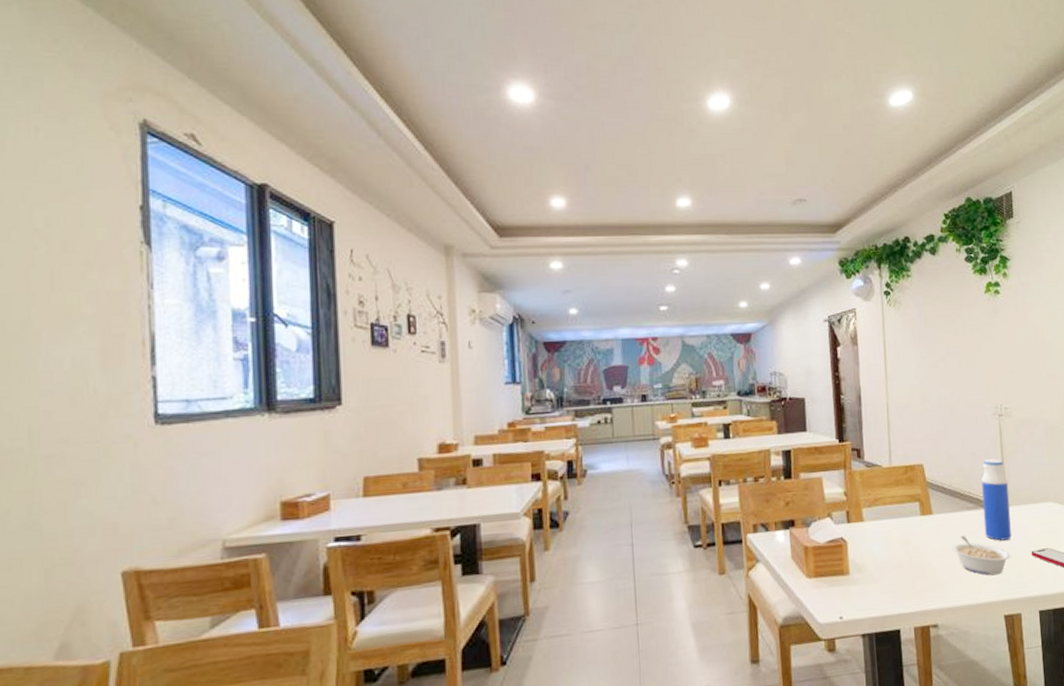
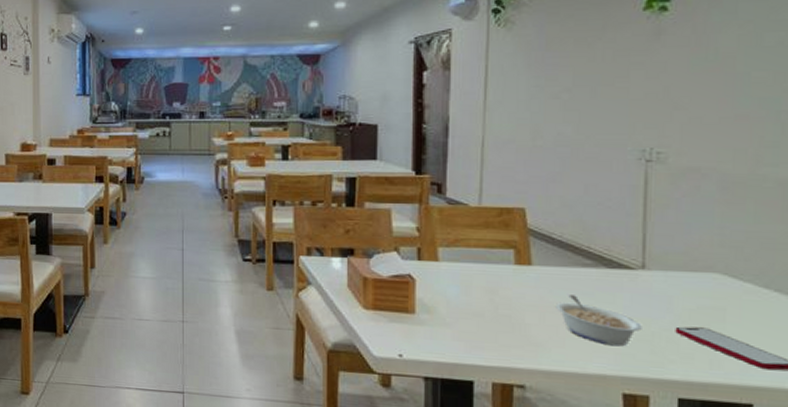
water bottle: present [981,459,1012,541] -> none [605,211,650,309]

